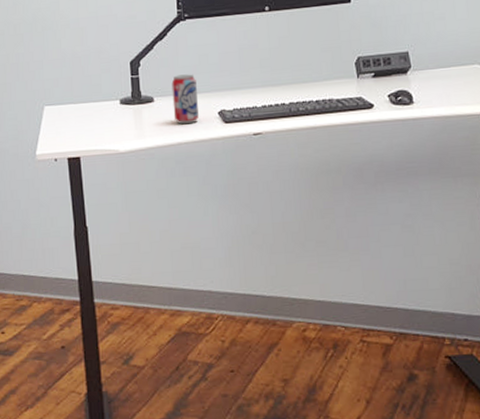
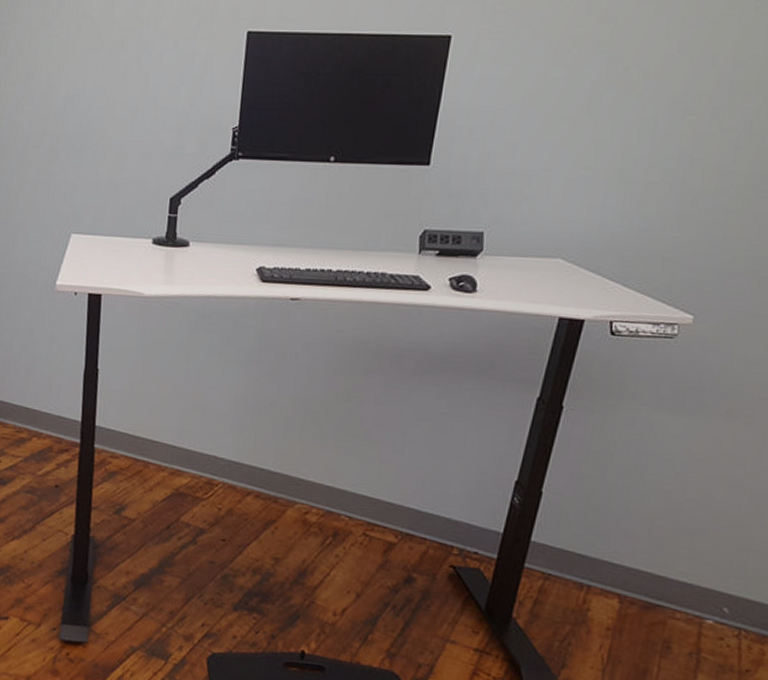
beverage can: present [171,74,199,125] -> none [207,220,239,277]

